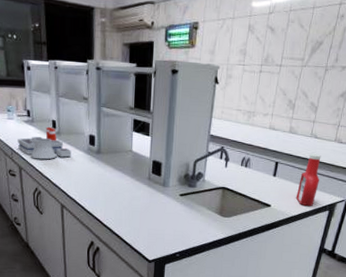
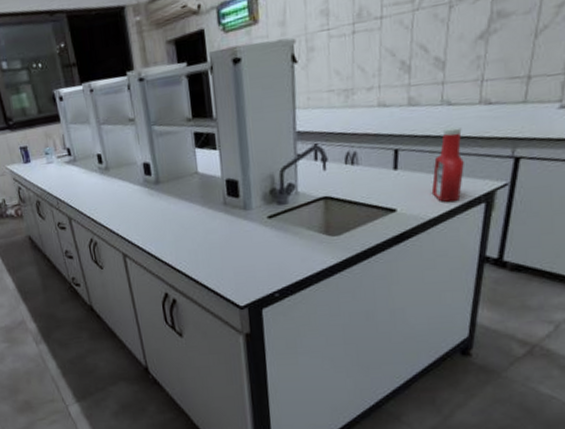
laboratory equipment: present [17,126,71,160] -> none [61,162,126,205]

